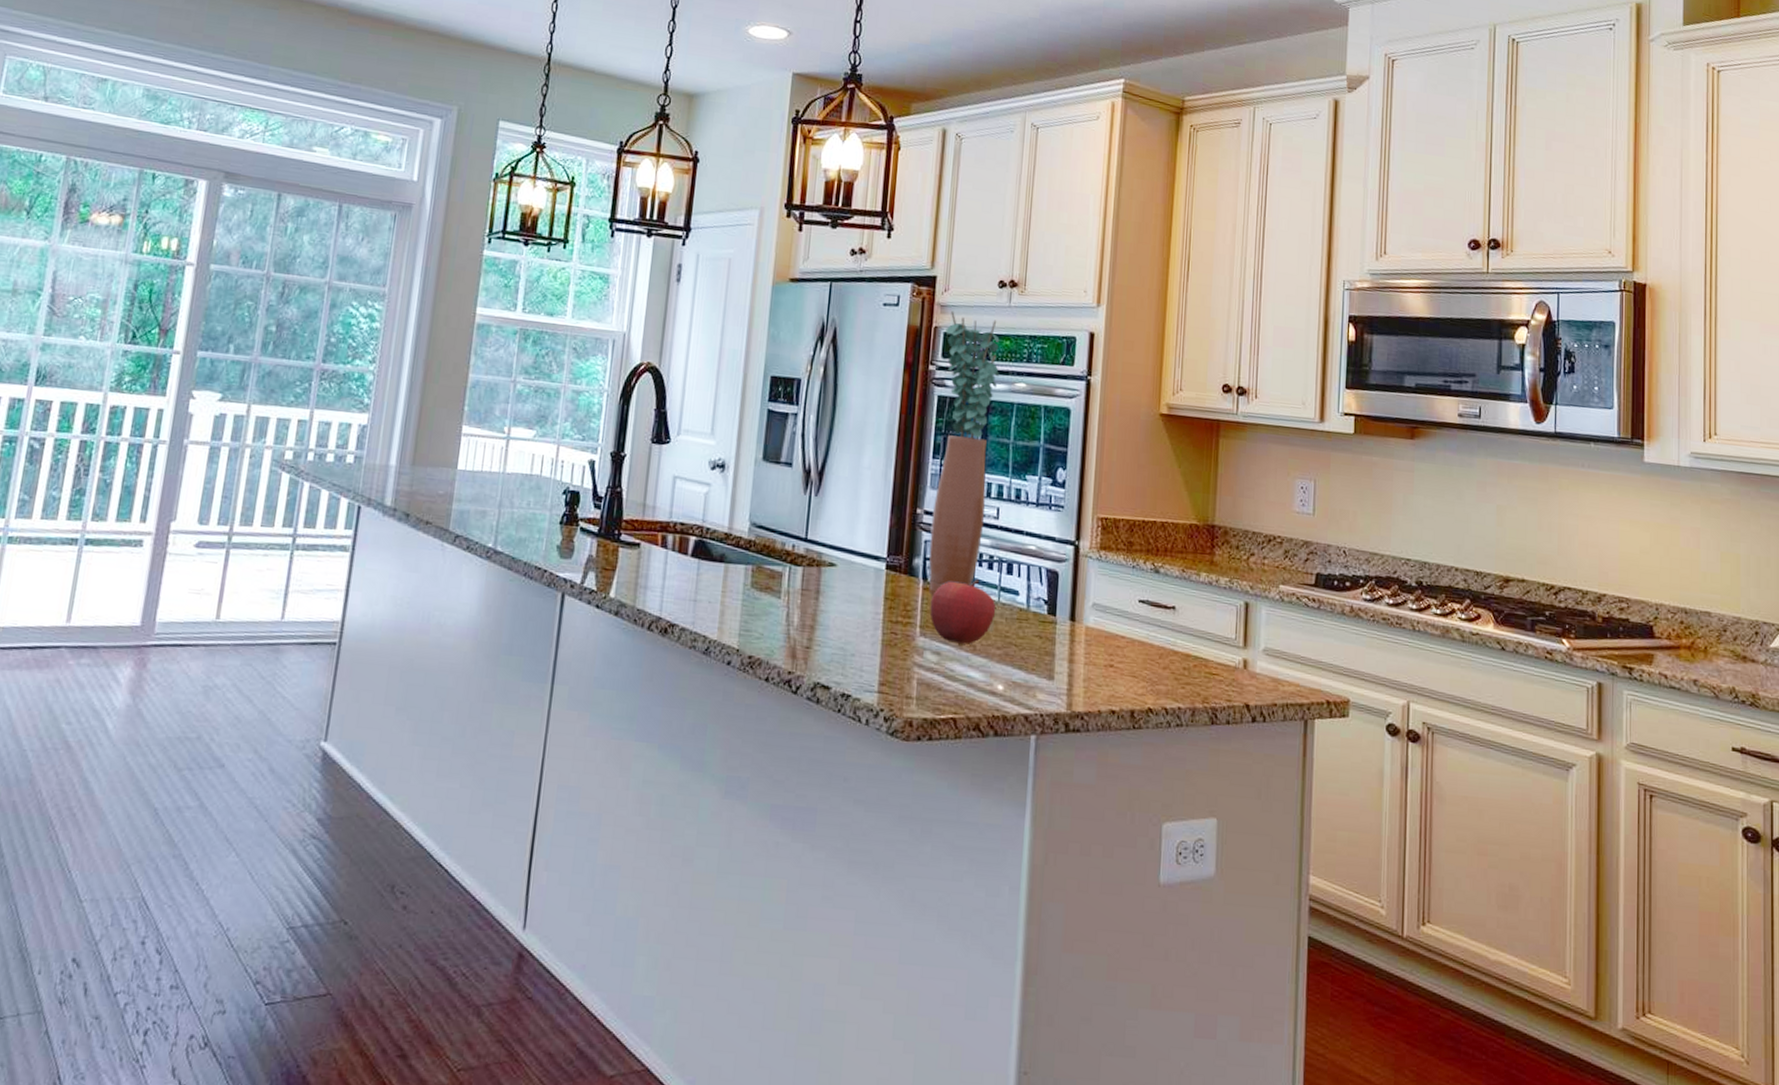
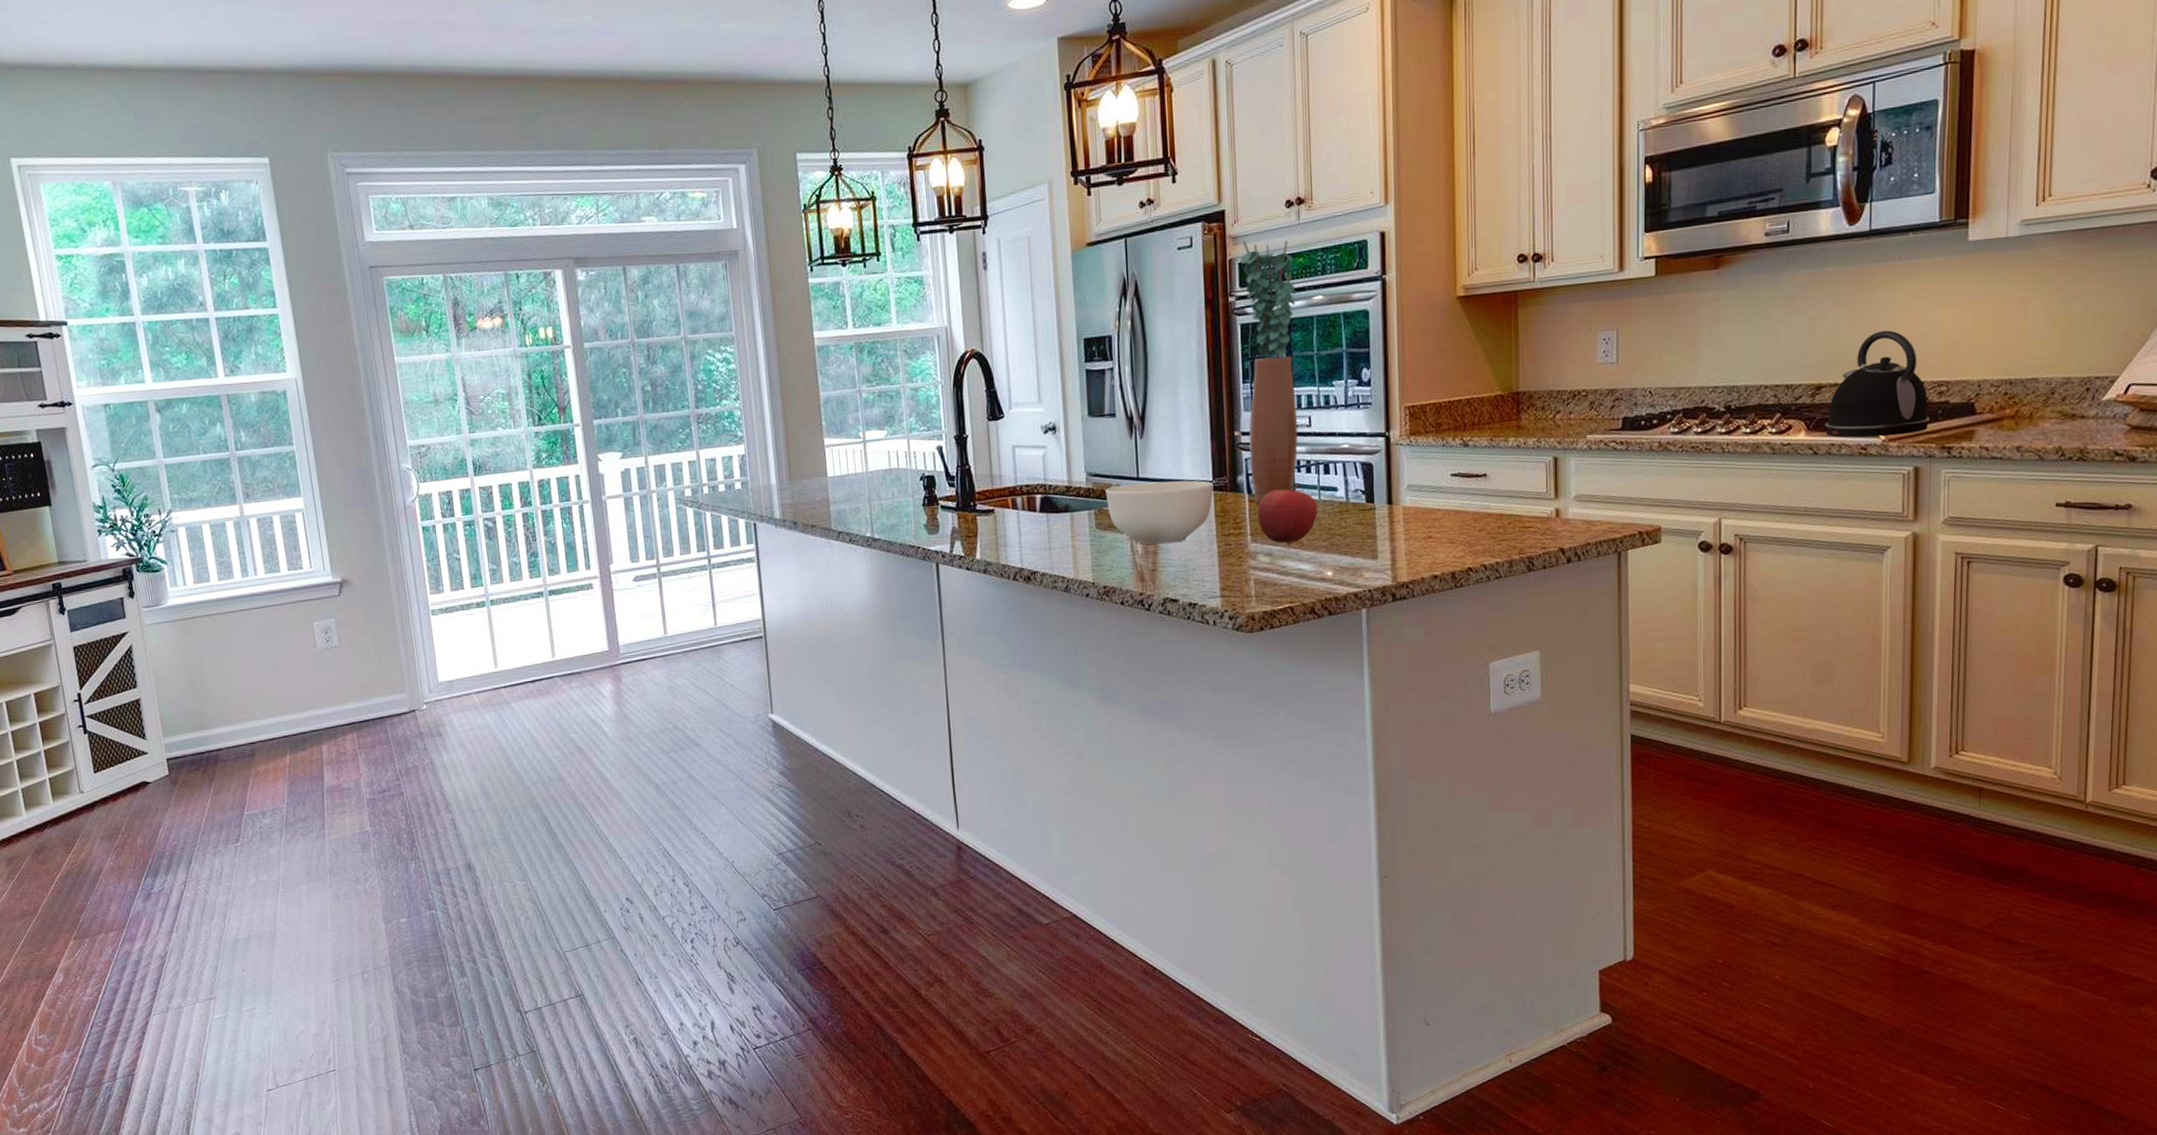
bowl: none [767,543,887,621] -> present [1105,480,1214,545]
kettle: none [1512,534,1613,647] -> present [1824,330,1931,438]

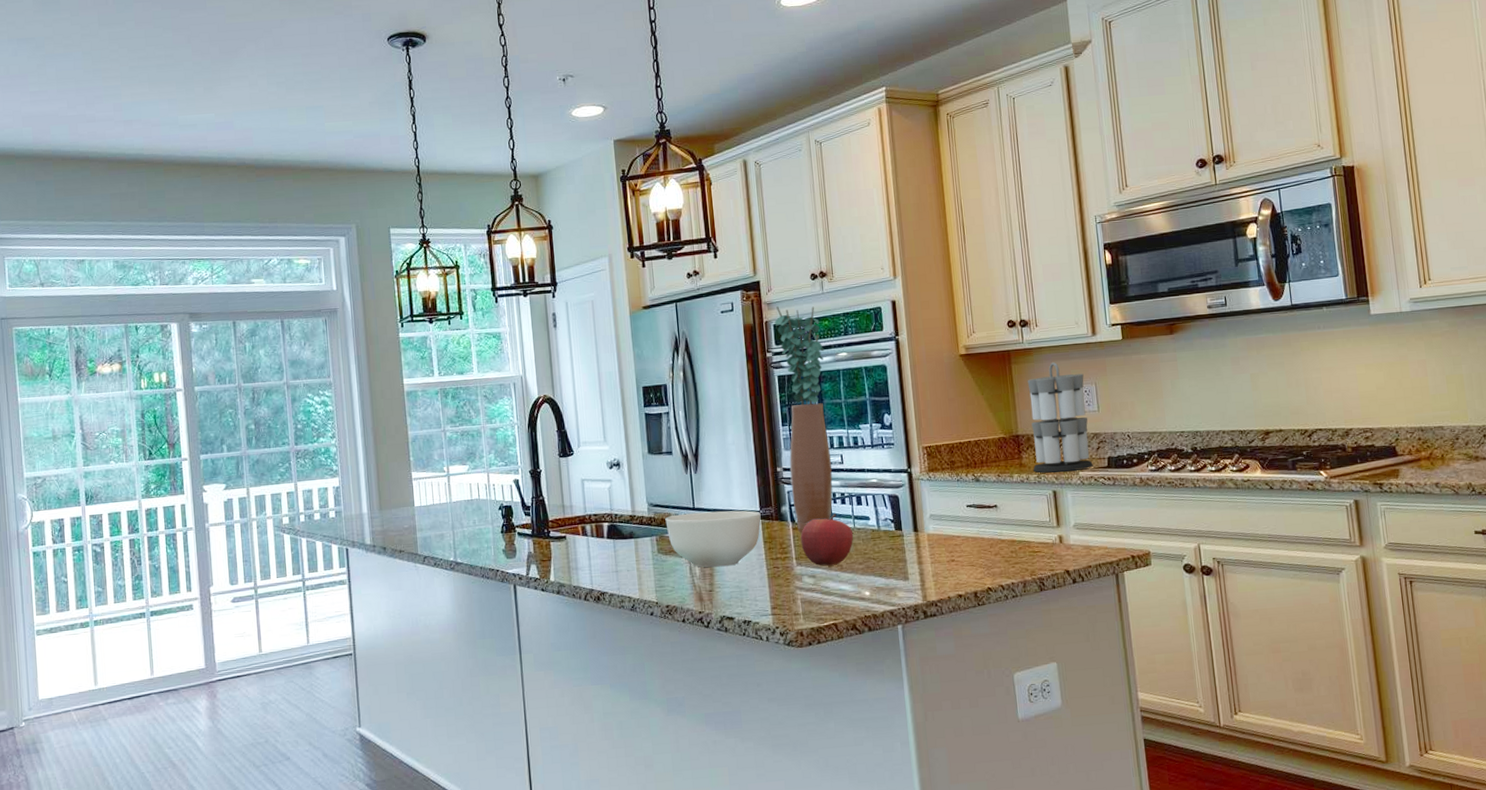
spice rack: none [1532,305,1604,437] -> present [1027,362,1093,473]
kettle: present [1824,330,1931,438] -> none [1276,386,1362,476]

